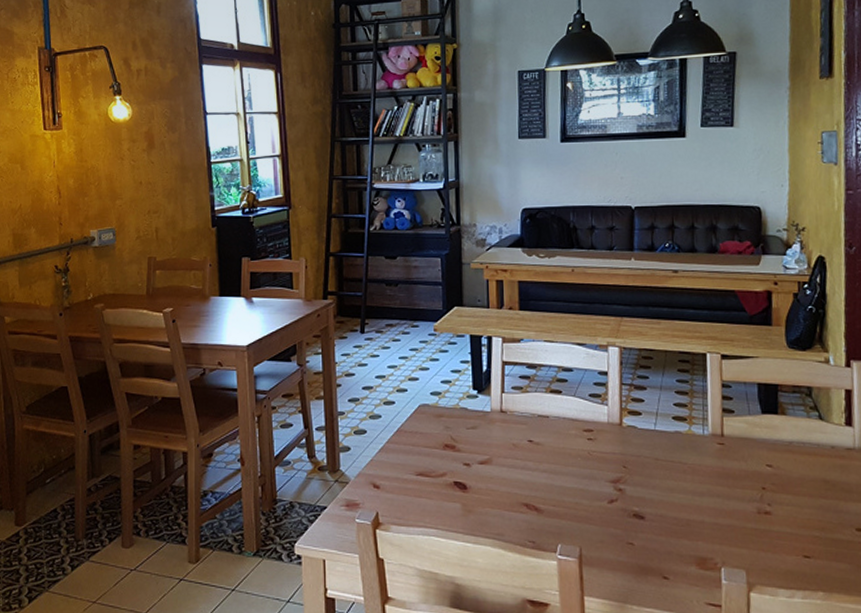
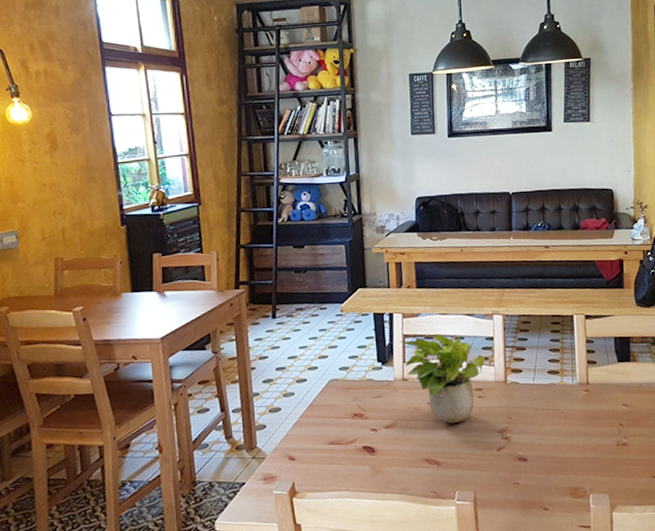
potted plant: none [499,362,597,467] -> present [400,333,485,424]

